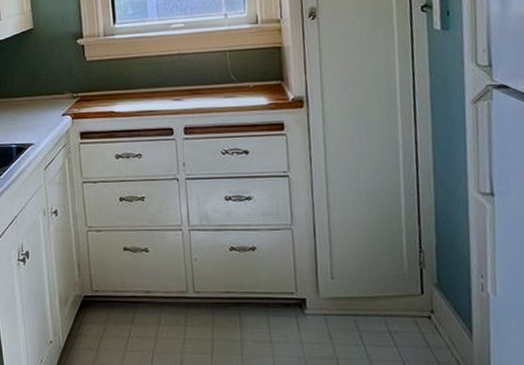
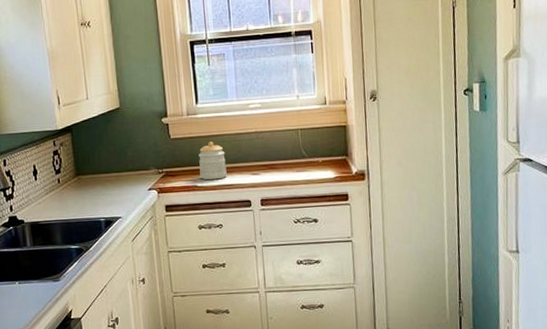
jar: none [116,64,147,106] -> present [198,142,227,180]

